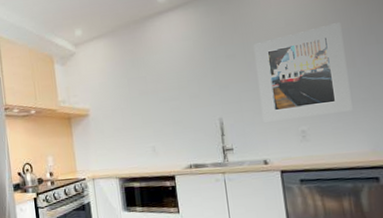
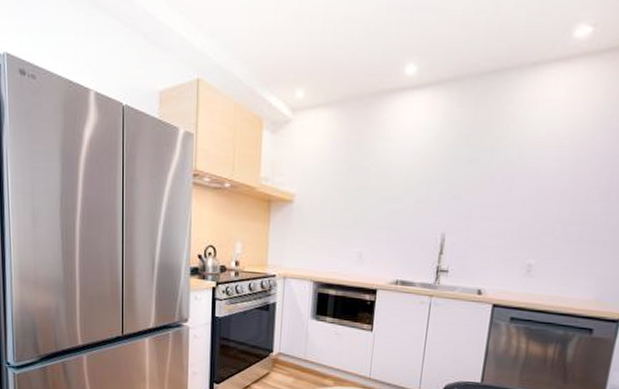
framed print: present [254,22,353,122] -> none [489,144,610,252]

